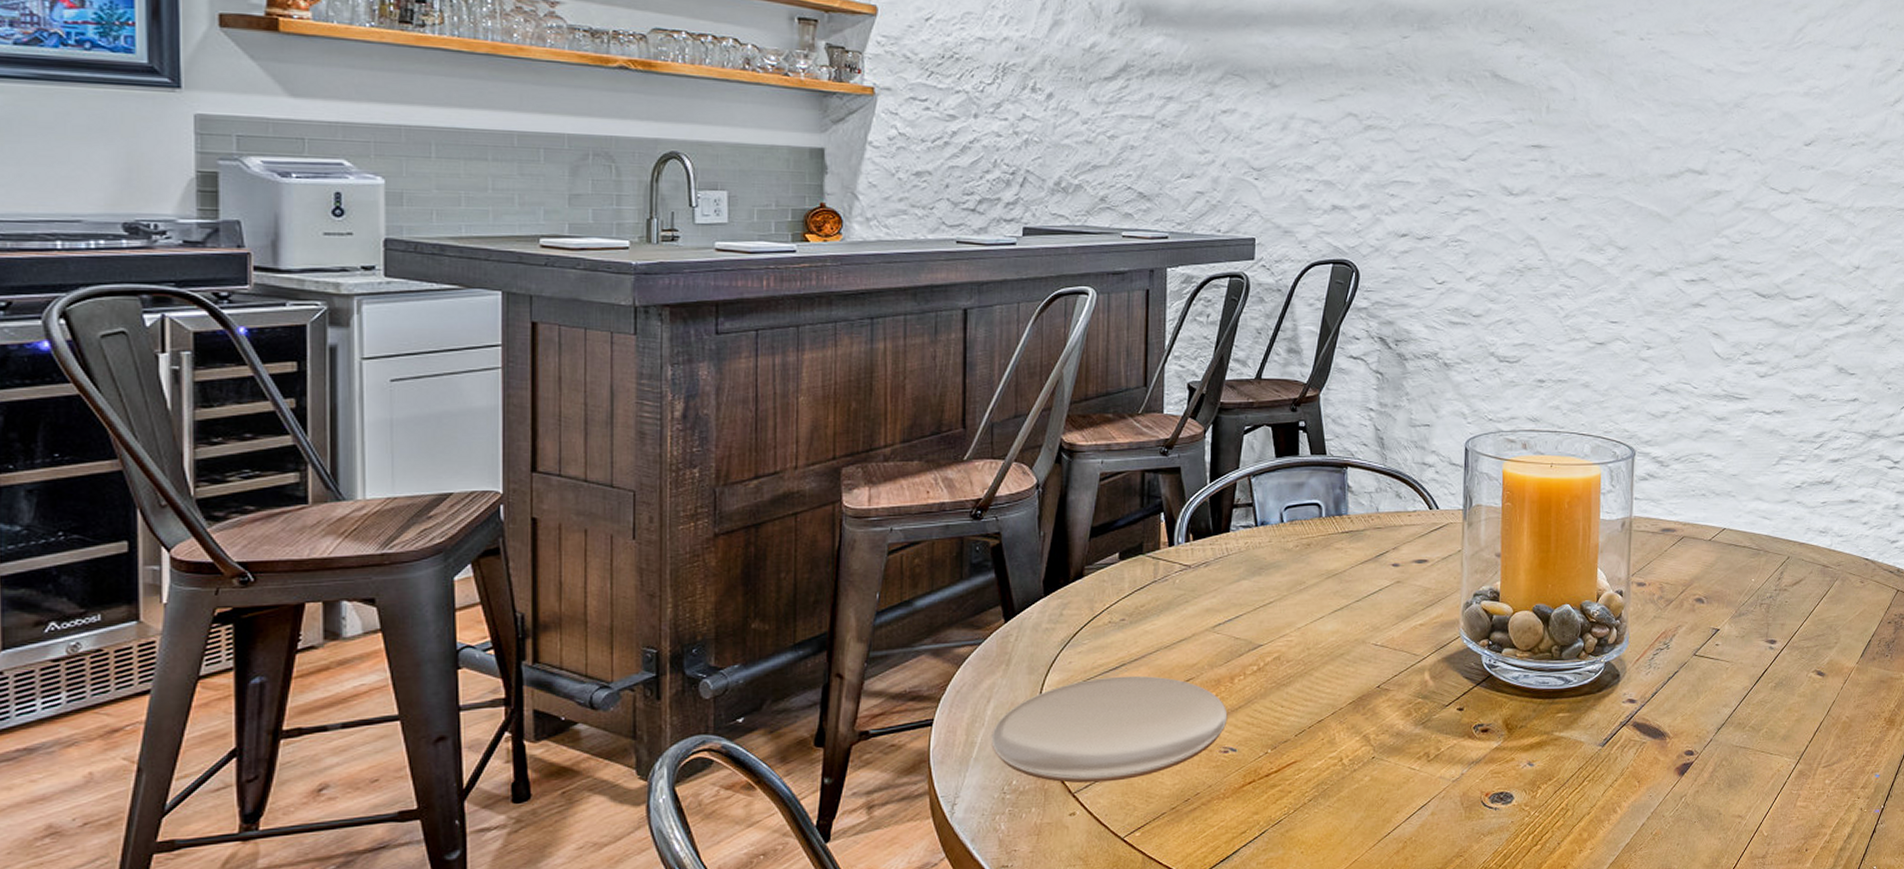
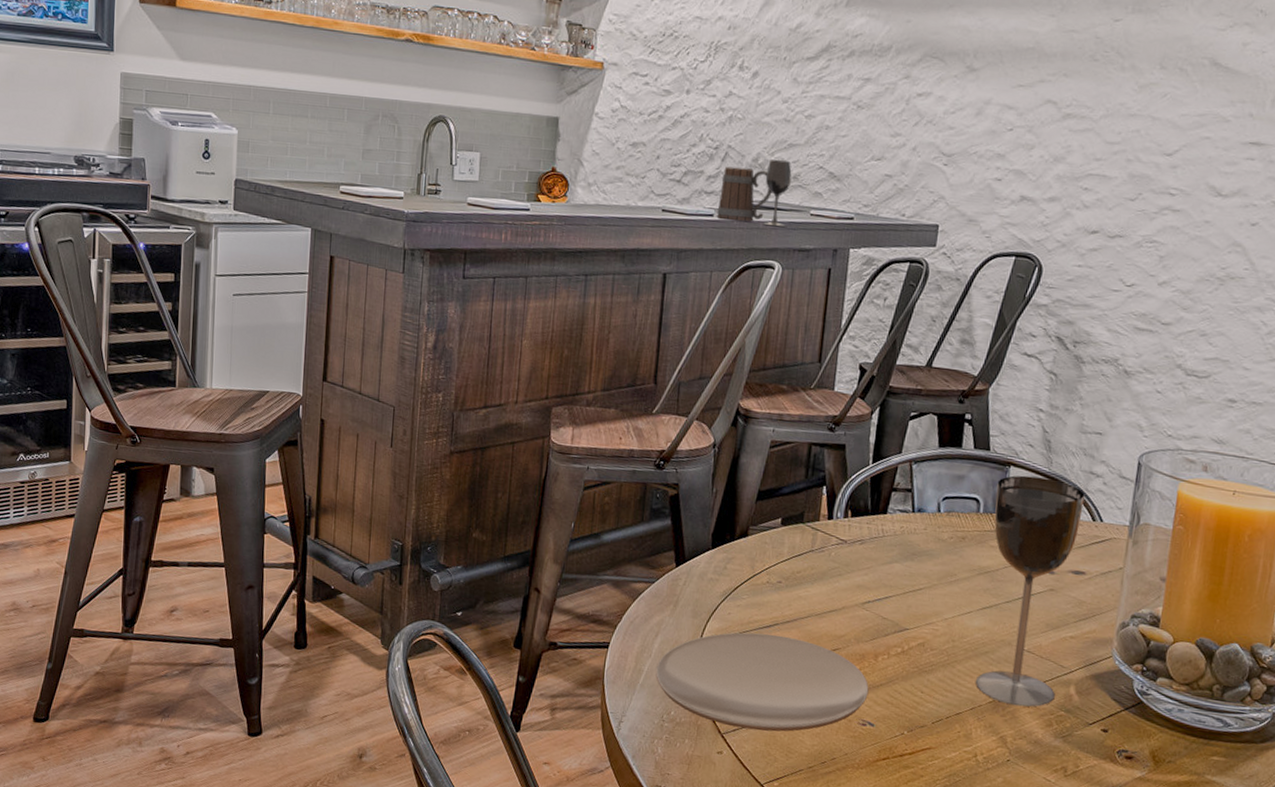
beer mug: none [1019,192,1079,249] -> present [716,166,772,223]
wine glass: none [1070,182,1098,252] -> present [763,159,792,228]
wine glass: none [1333,474,1420,702] -> present [975,475,1085,707]

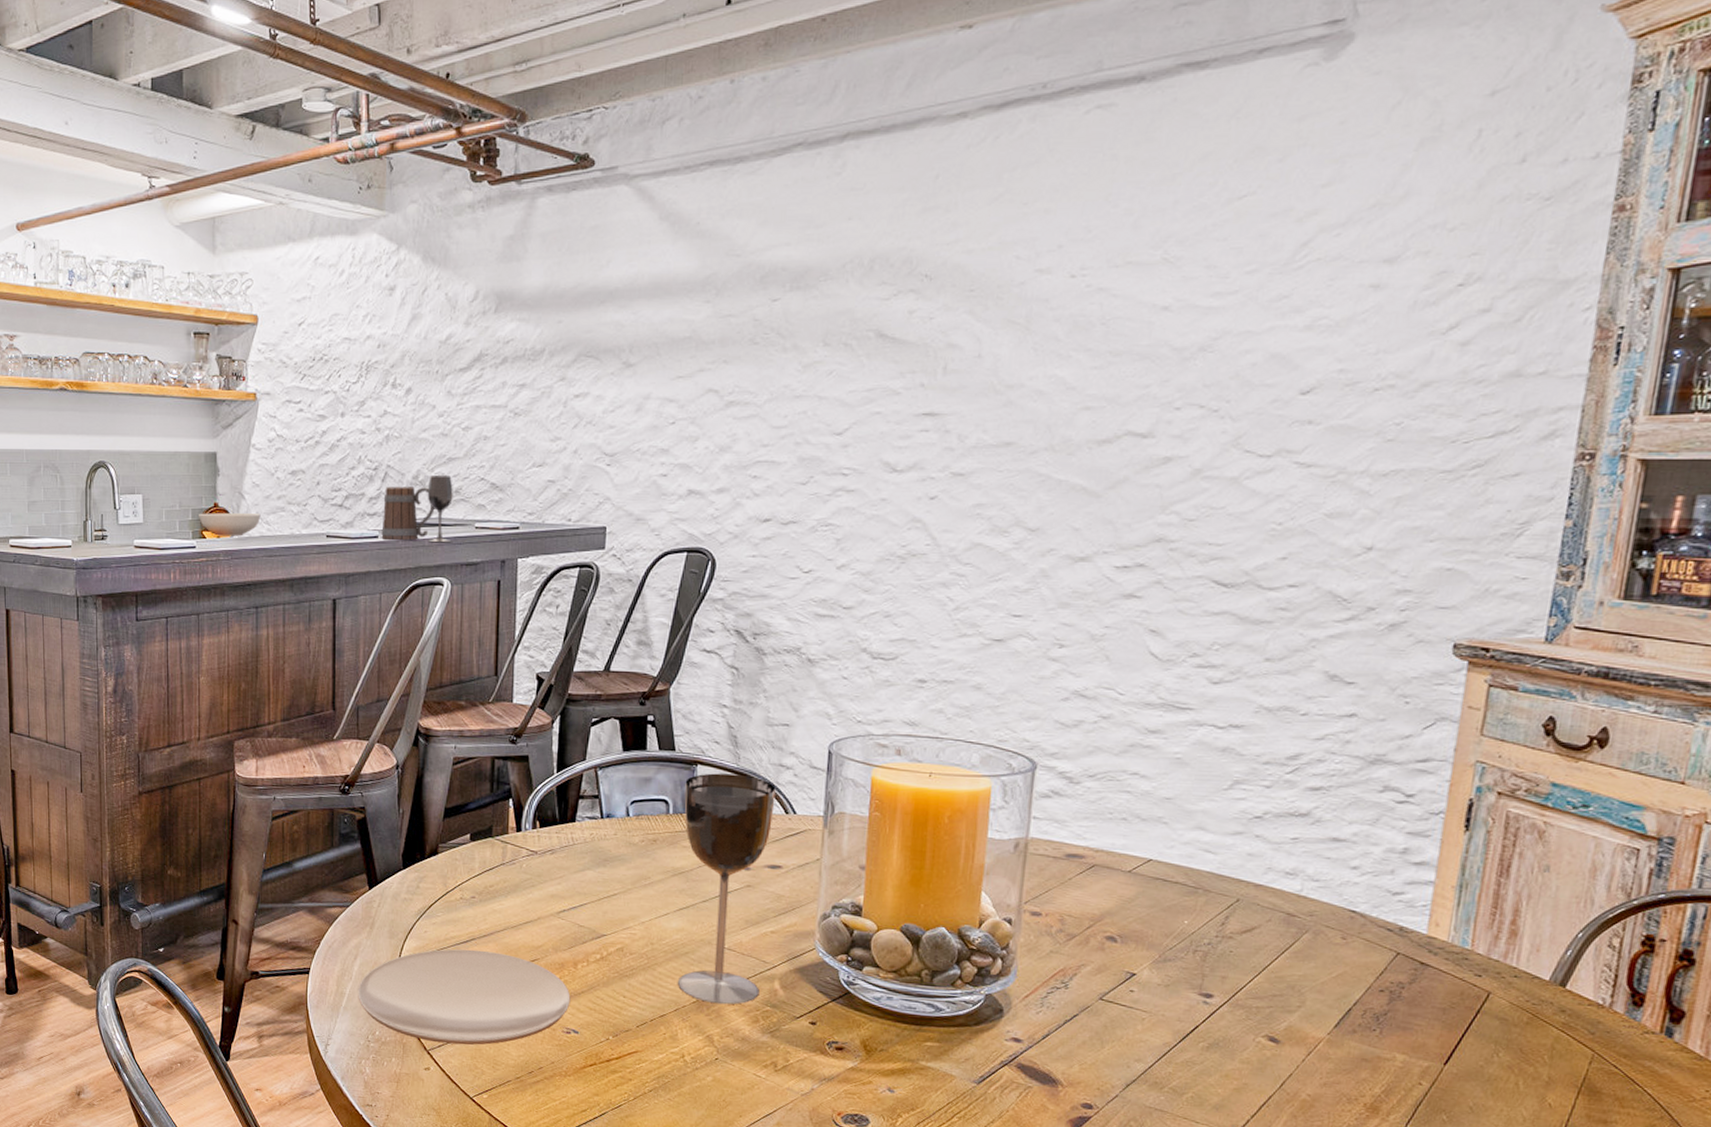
bowl: none [534,176,598,203] -> present [198,513,261,537]

